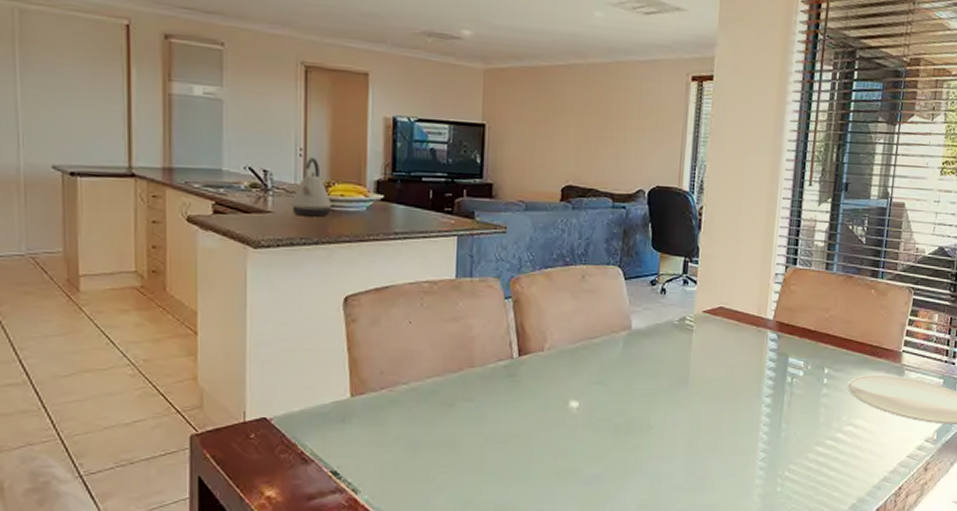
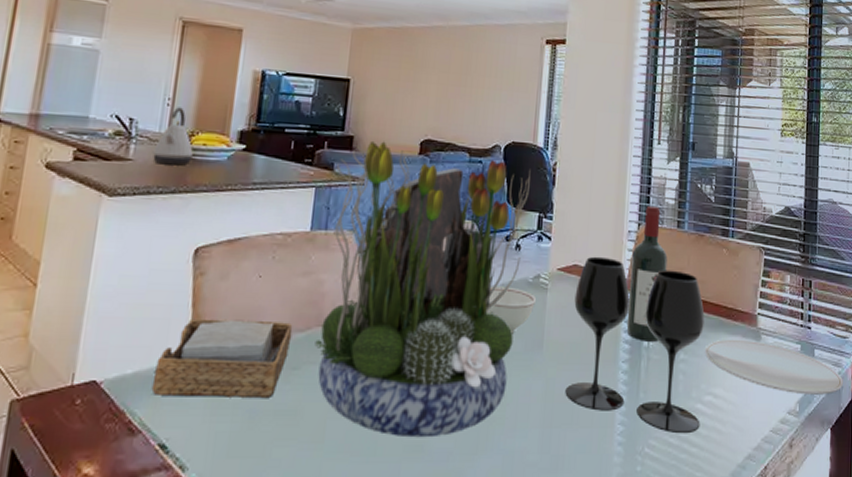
napkin holder: none [318,362,446,432] -> present [151,318,293,399]
flower arrangement: none [468,188,676,465] -> present [314,141,531,438]
bowl: none [633,328,682,372] -> present [486,286,537,334]
wine glass: none [710,298,849,459] -> present [565,256,705,433]
wine bottle: none [771,248,815,378] -> present [626,205,668,342]

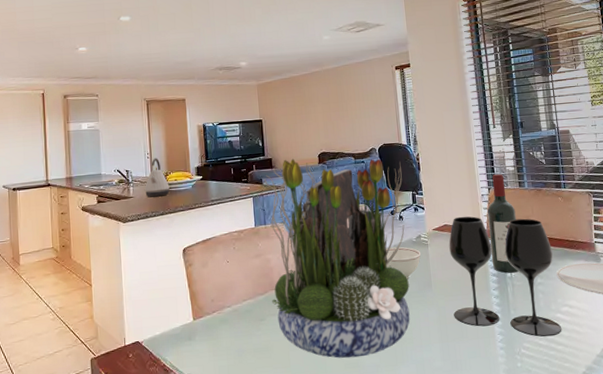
napkin holder: present [151,318,293,399] -> none [173,290,256,347]

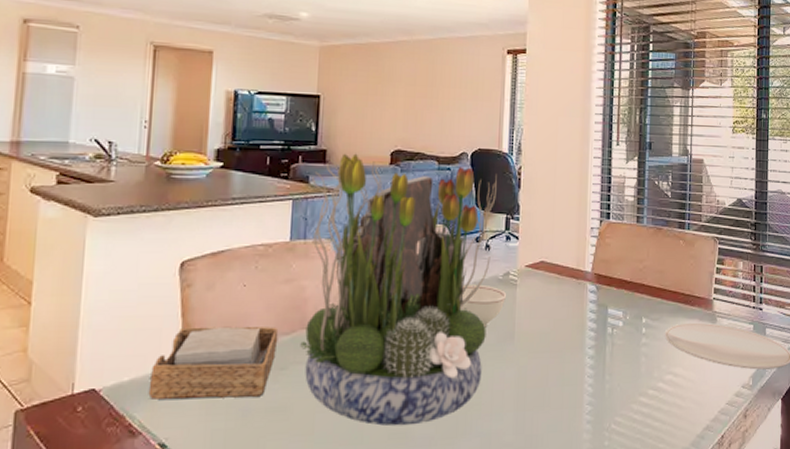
kettle: present [144,158,170,198] -> none [132,129,173,185]
napkin holder: none [173,290,256,347] -> present [148,326,279,400]
wine glass: present [449,216,562,337] -> none [536,252,664,410]
wine bottle: present [487,173,519,273] -> none [591,203,628,329]

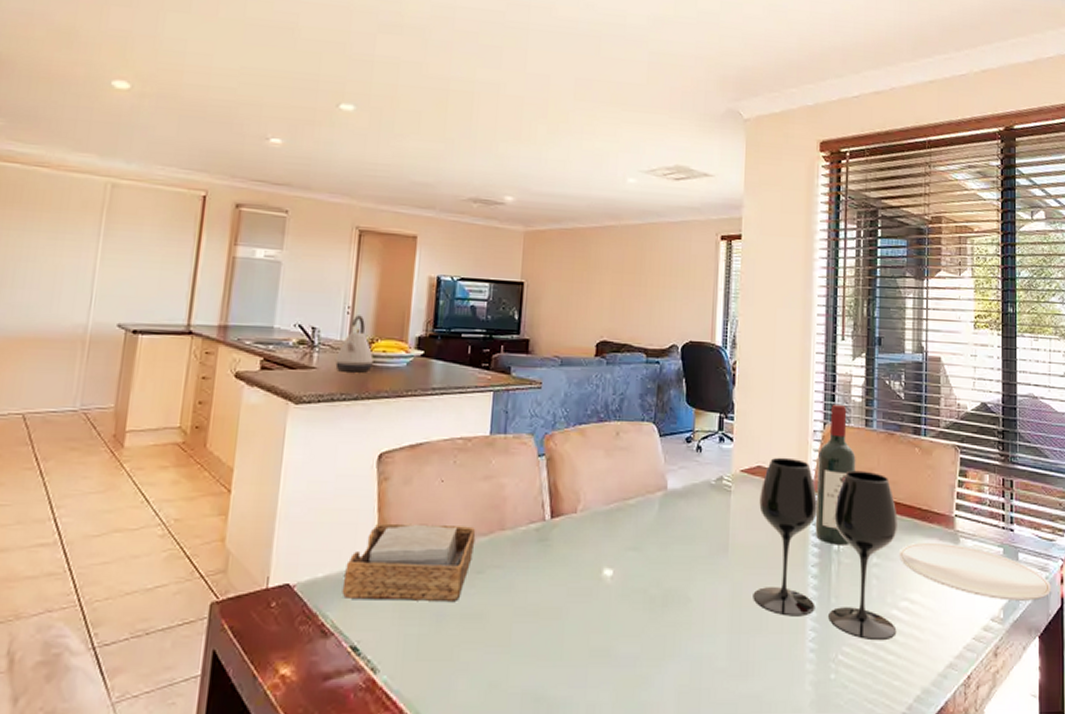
kettle: none [132,129,173,185] -> present [334,315,374,373]
flower arrangement: present [300,153,497,426] -> none [498,344,710,642]
bowl: present [460,284,507,328] -> none [669,488,720,537]
wine glass: none [536,252,664,410] -> present [753,457,898,639]
wine bottle: none [591,203,628,329] -> present [815,403,856,545]

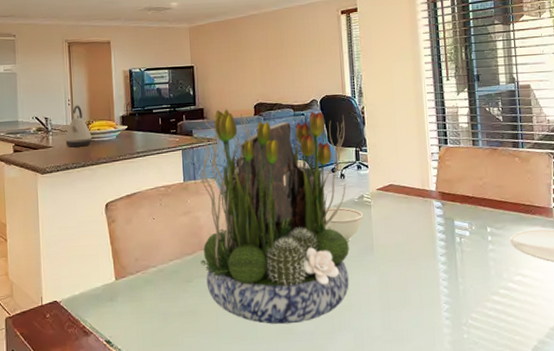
napkin holder: present [342,523,476,603] -> none [93,249,184,308]
flower arrangement: none [498,344,710,642] -> present [195,109,349,325]
bowl: none [669,488,720,537] -> present [325,207,364,242]
wine glass: present [753,457,898,639] -> none [393,175,514,307]
wine bottle: present [815,403,856,545] -> none [437,130,469,238]

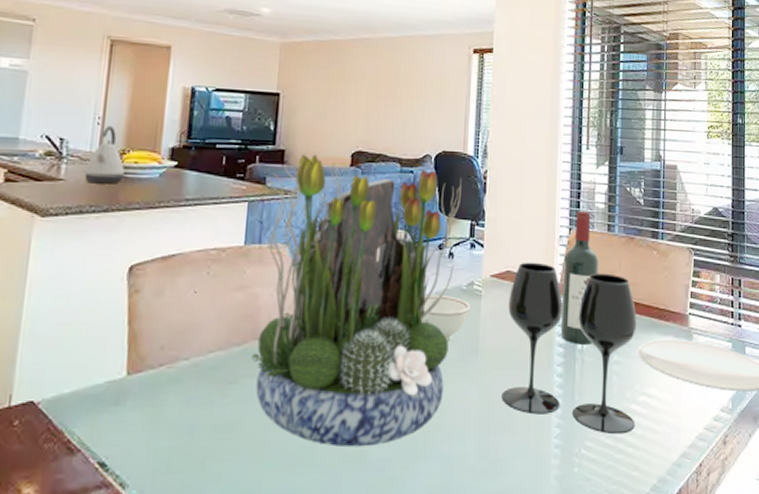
wine glass: none [393,175,514,307] -> present [501,262,637,434]
wine bottle: none [437,130,469,238] -> present [560,210,599,345]

